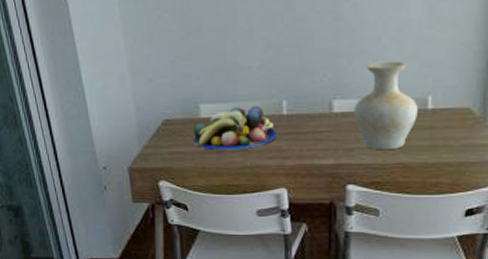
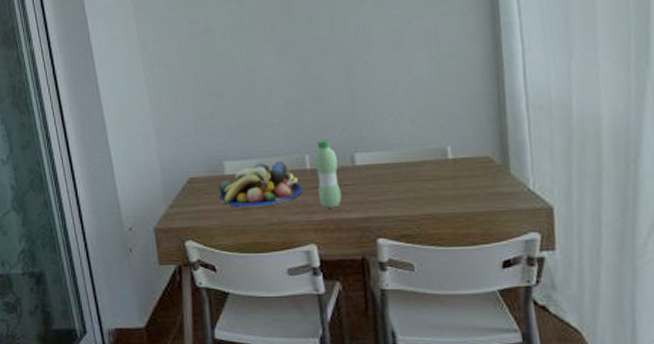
water bottle: none [291,85,316,154] -> present [313,139,342,208]
vase: present [353,60,418,149] -> none [375,113,439,201]

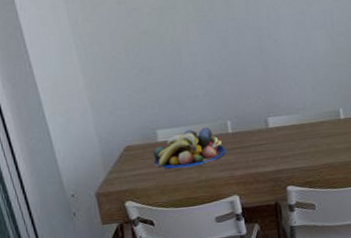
water bottle: present [313,139,342,208] -> none [234,107,258,165]

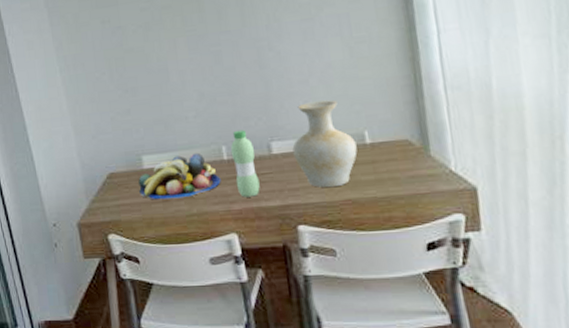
water bottle: none [234,107,258,165] -> present [230,129,260,197]
vase: none [285,82,334,155] -> present [292,100,357,187]

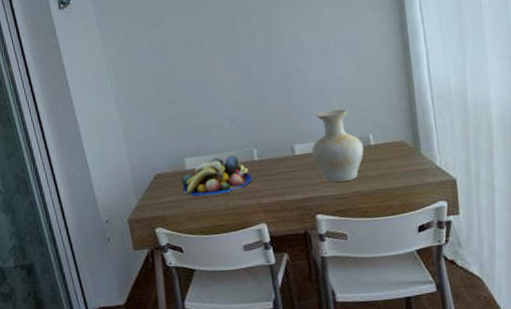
water bottle: present [230,129,260,197] -> none [260,134,285,192]

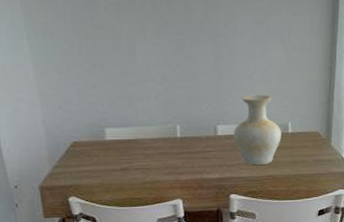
fruit bowl: present [181,155,253,196] -> none [100,129,173,168]

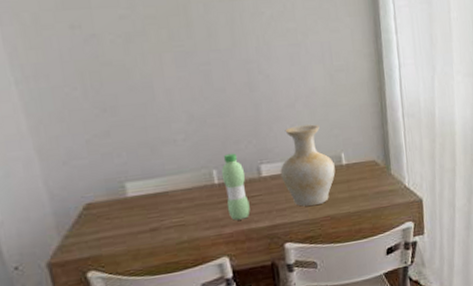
water bottle: none [183,112,204,170] -> present [221,153,250,220]

